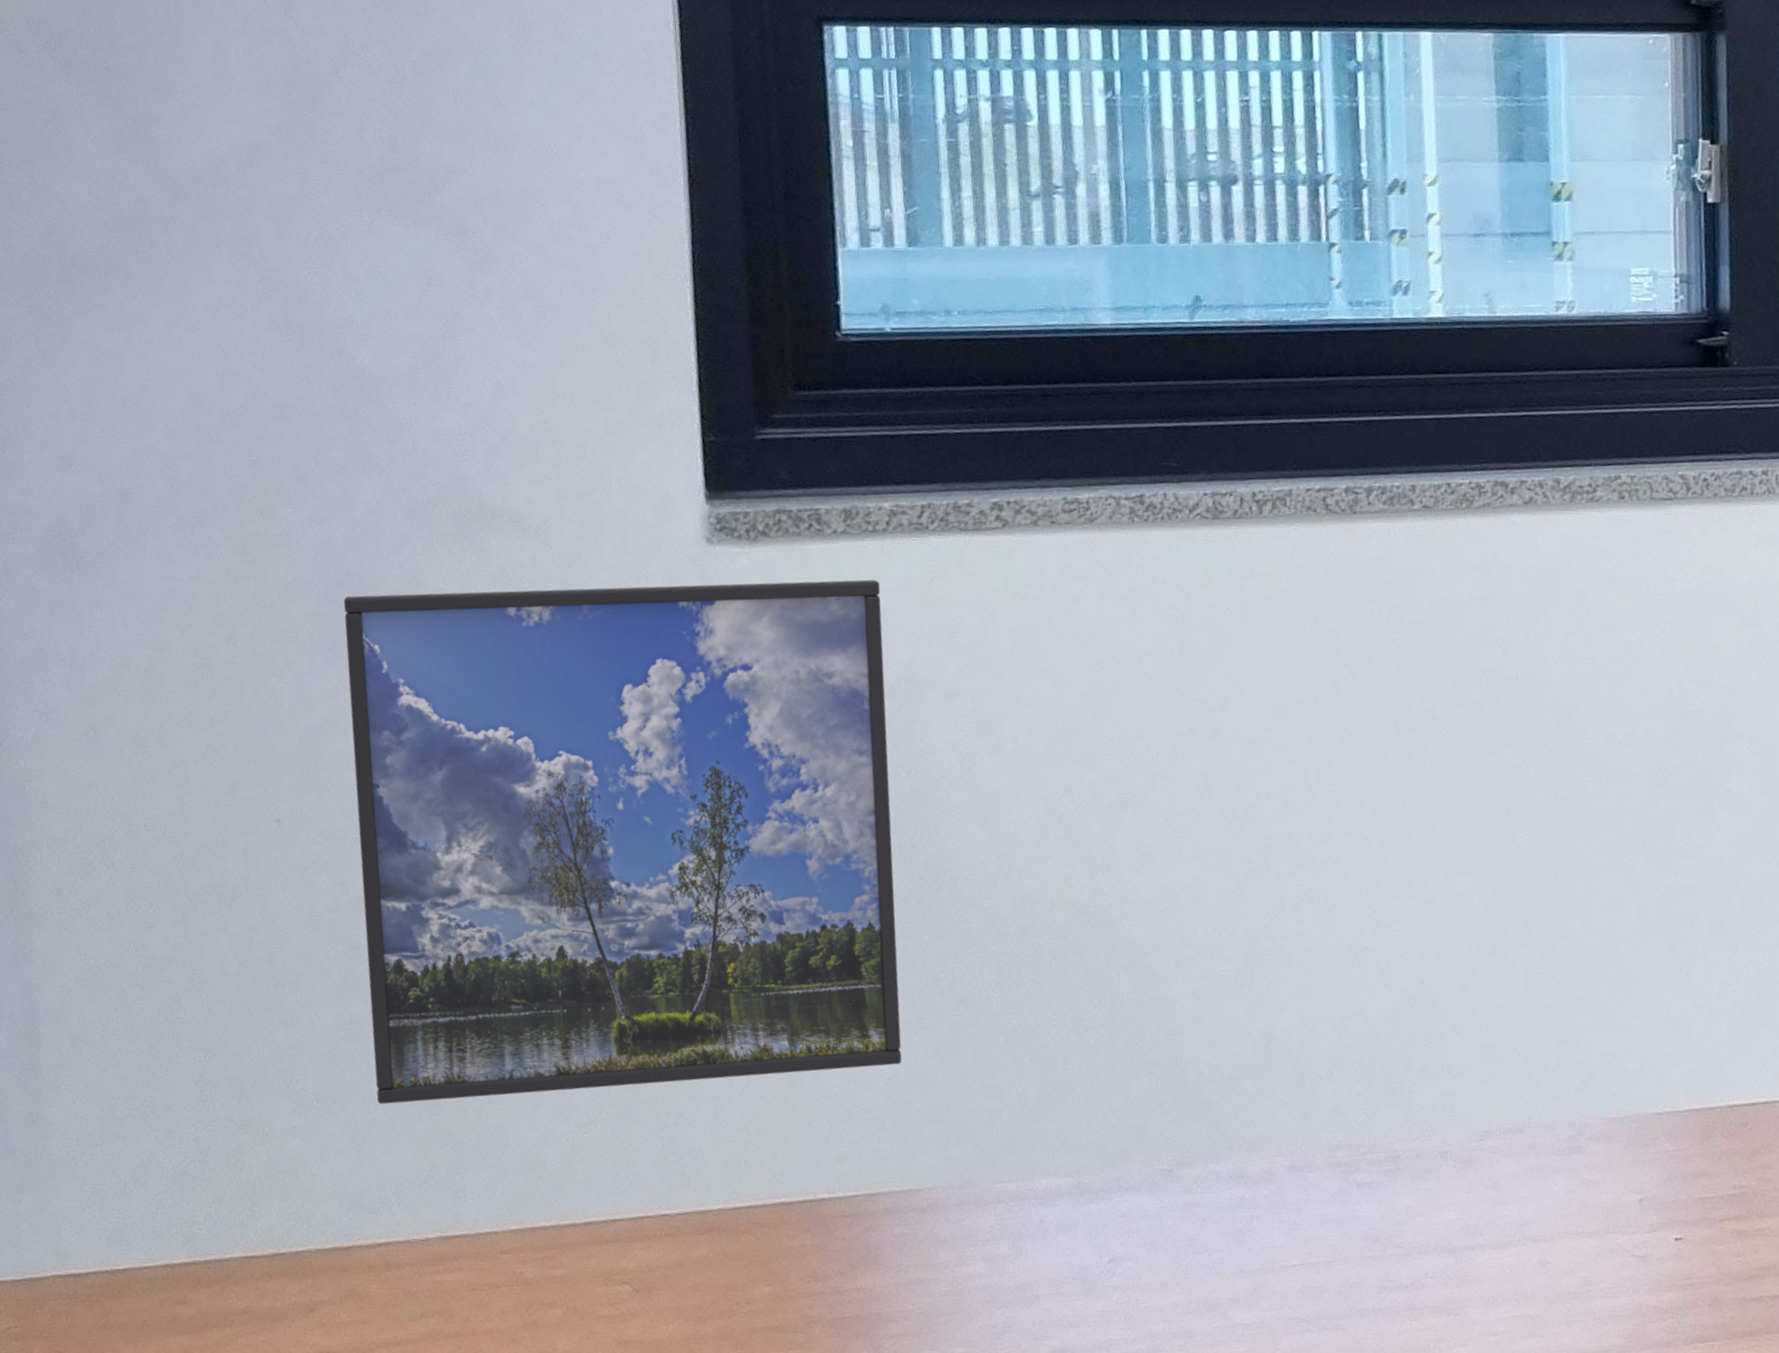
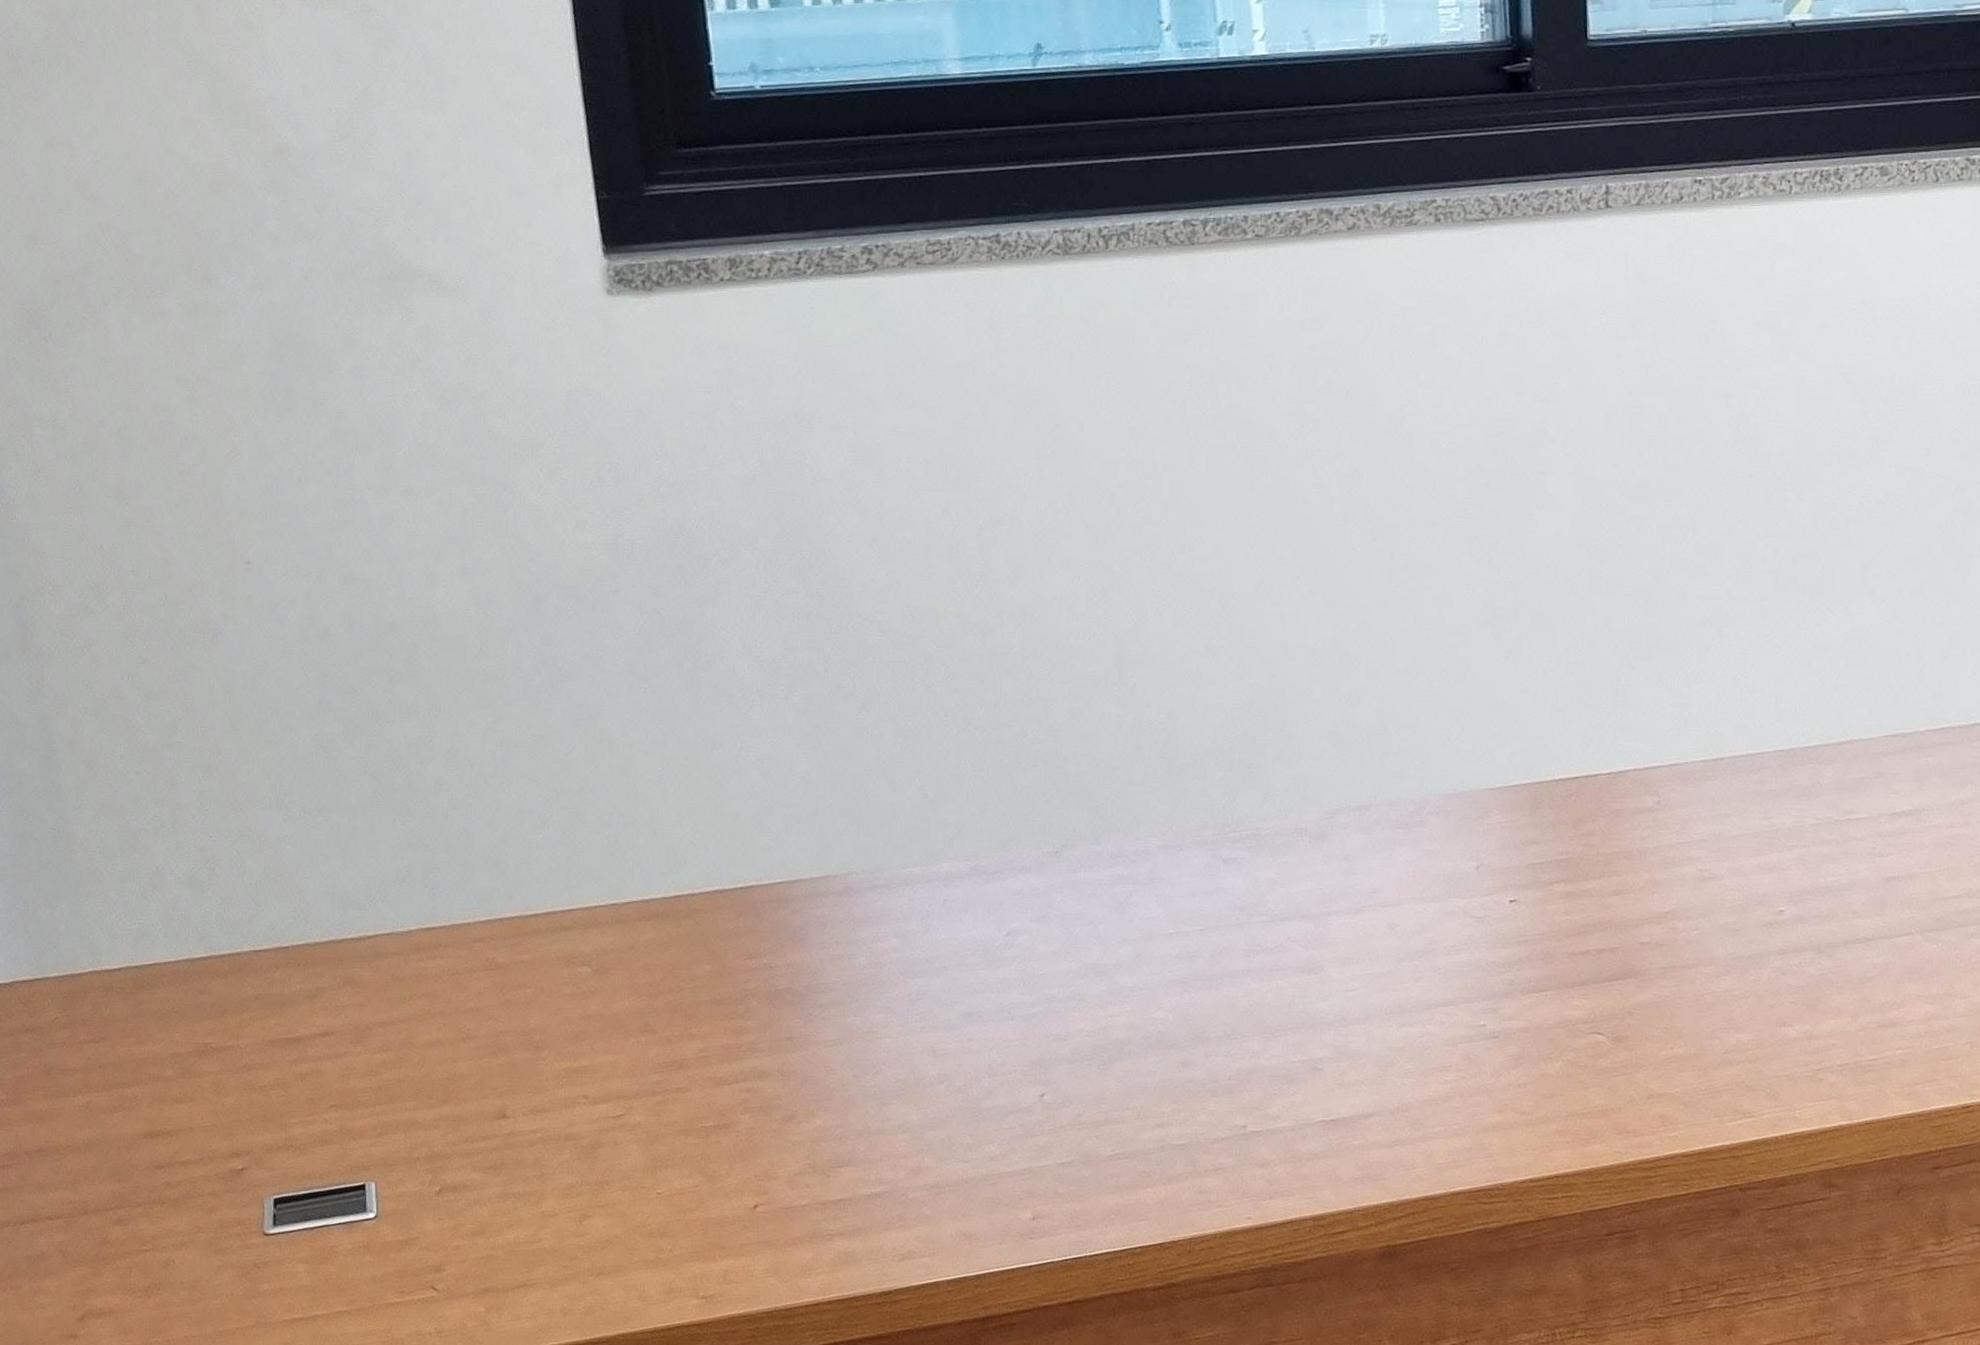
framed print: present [343,579,902,1105] -> none [288,323,814,814]

